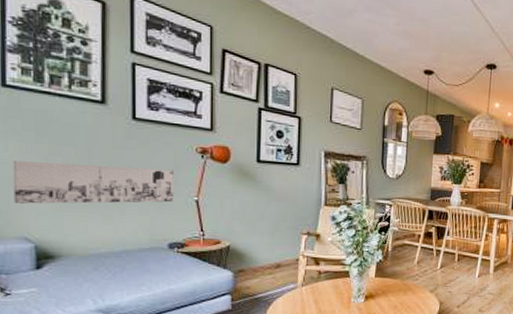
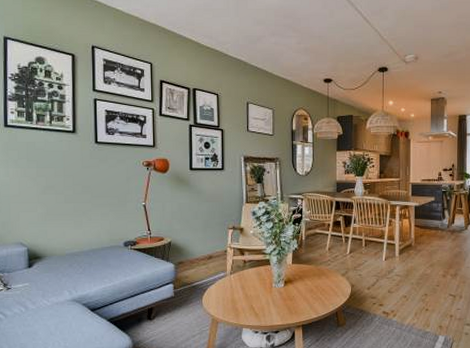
wall art: present [12,161,174,204] -> none [12,181,127,216]

